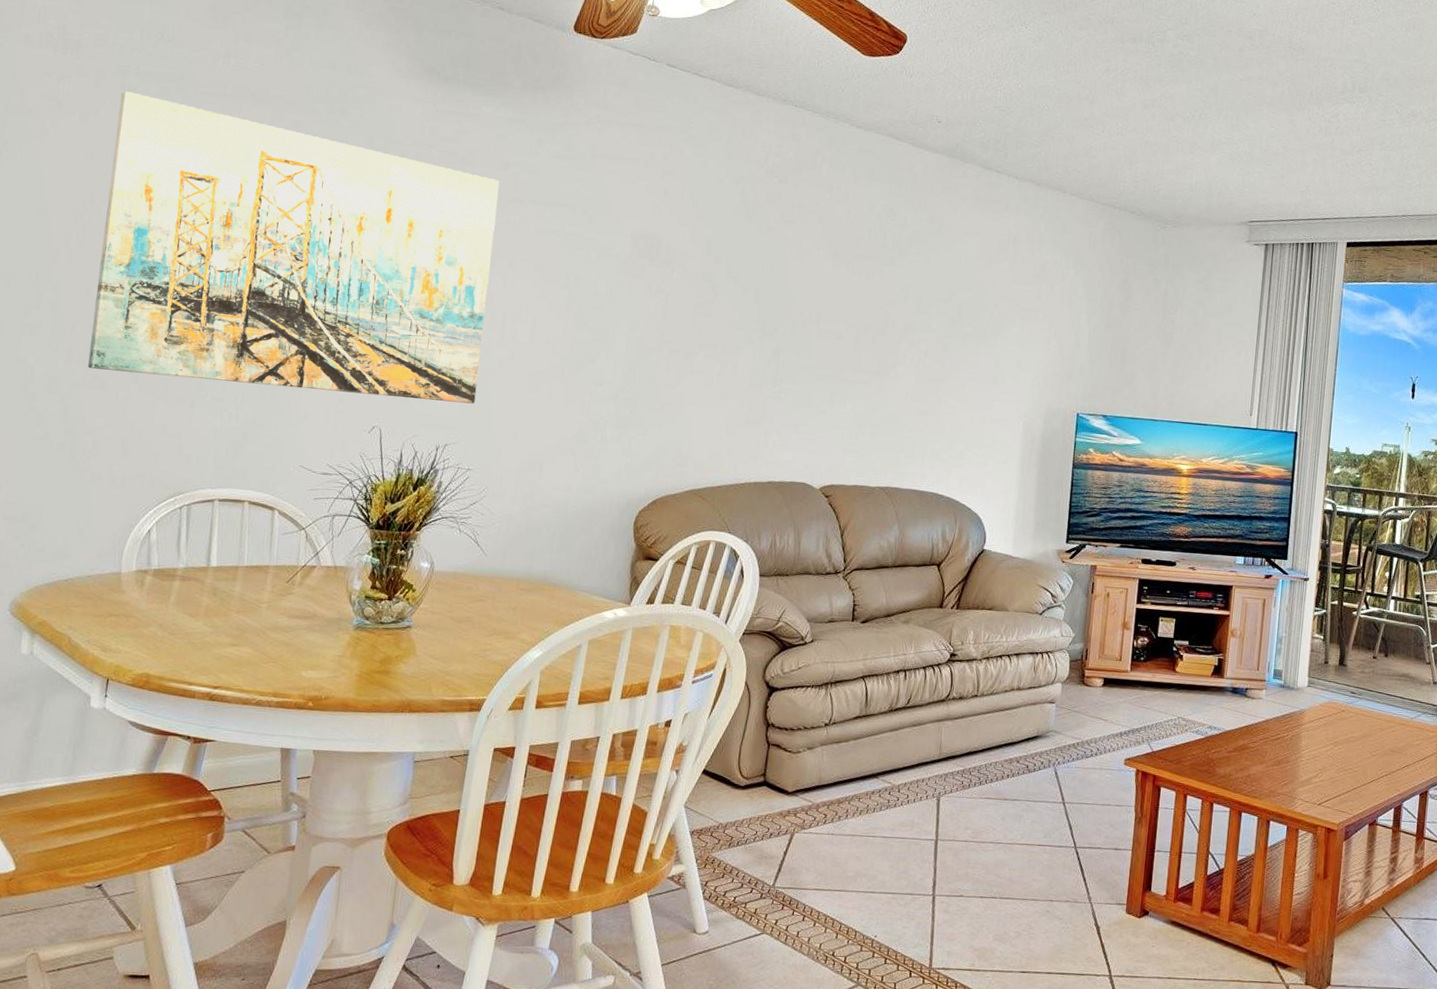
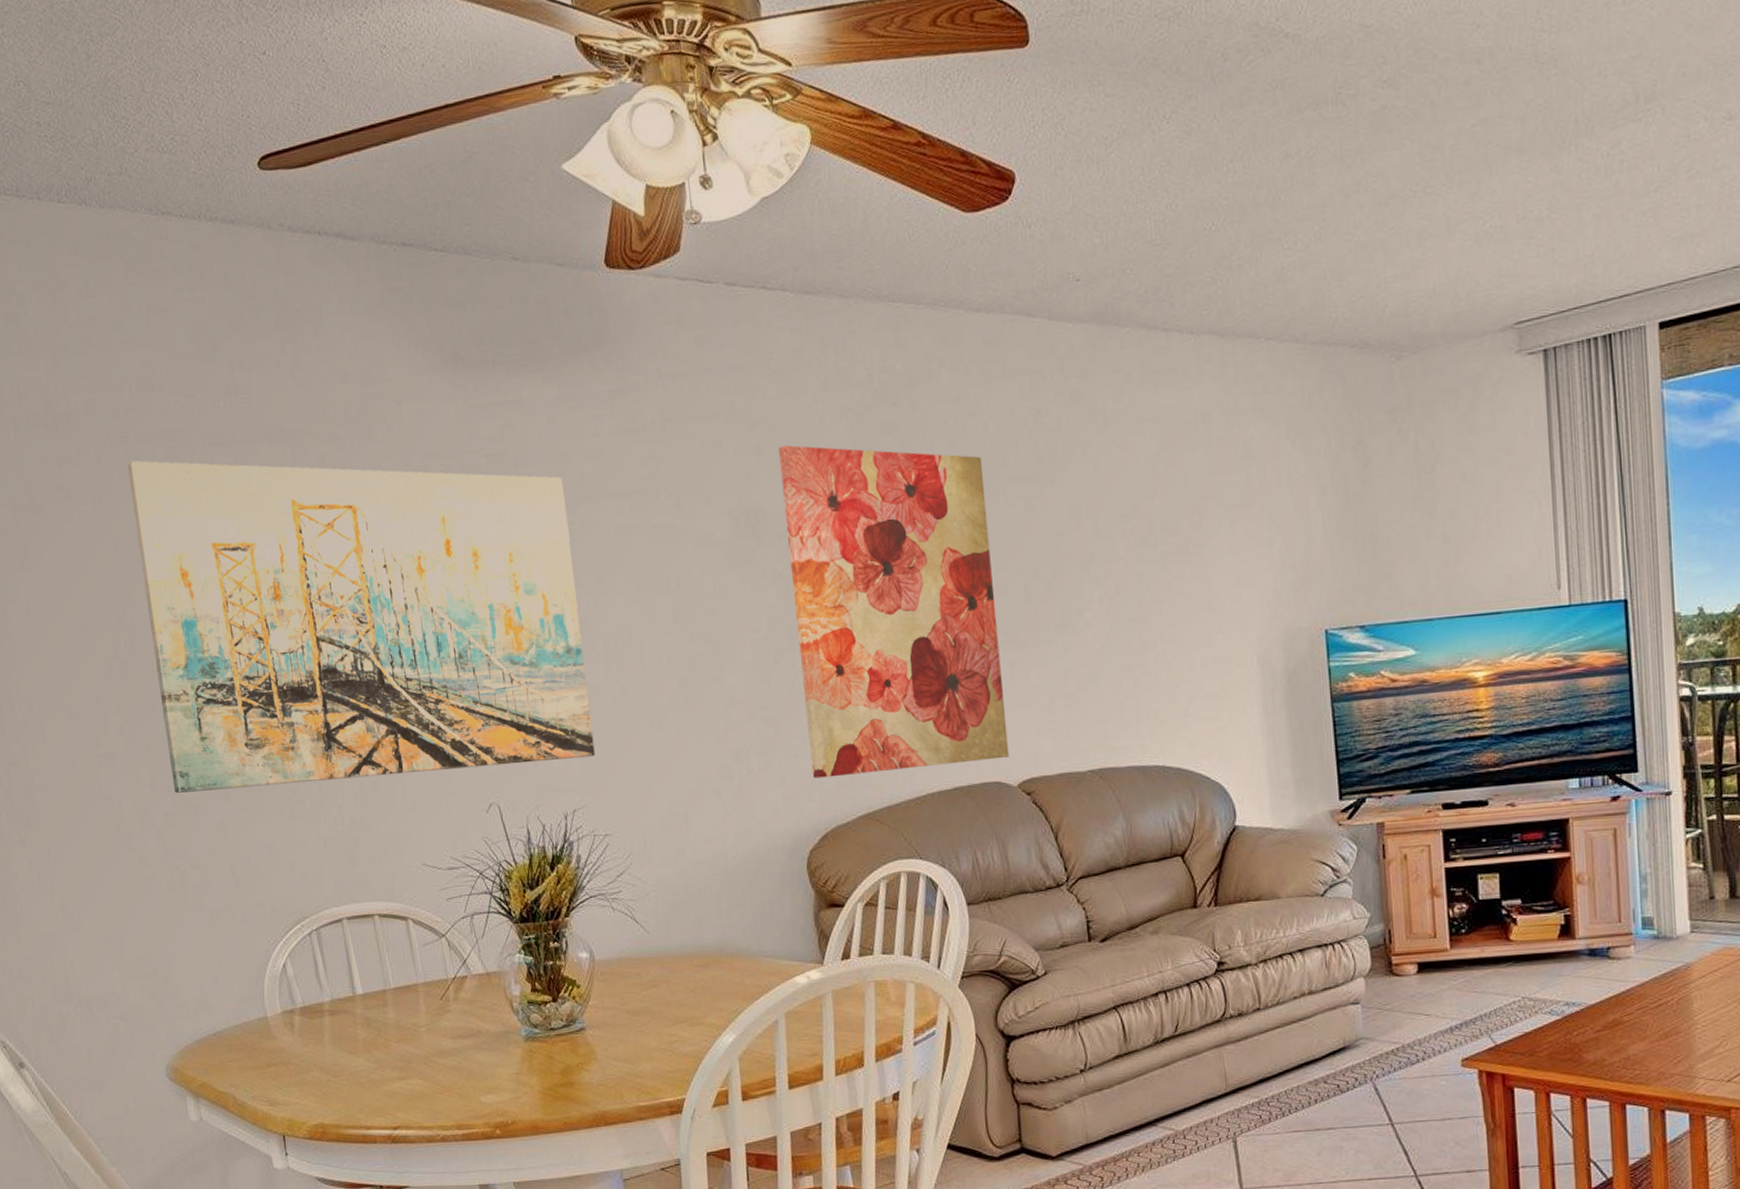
wall art: none [654,194,841,466] -> present [779,445,1009,779]

